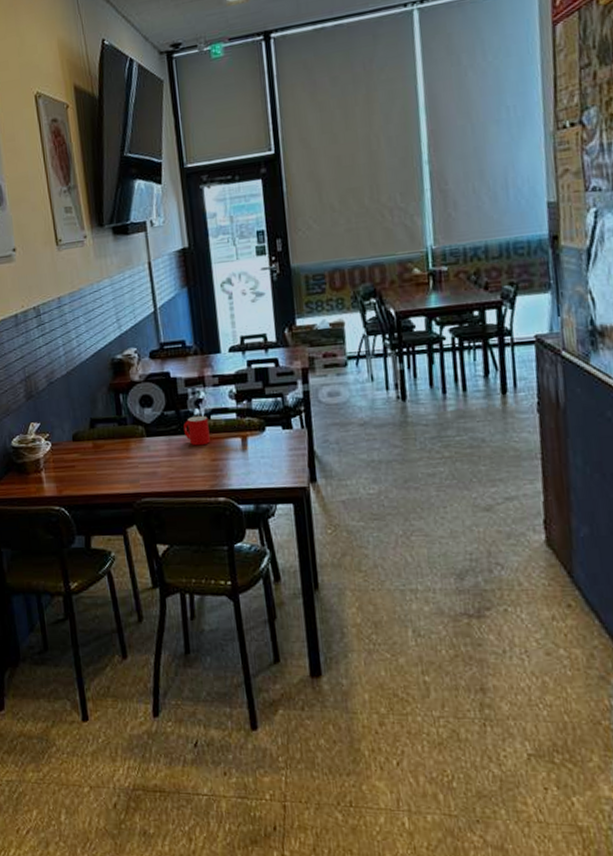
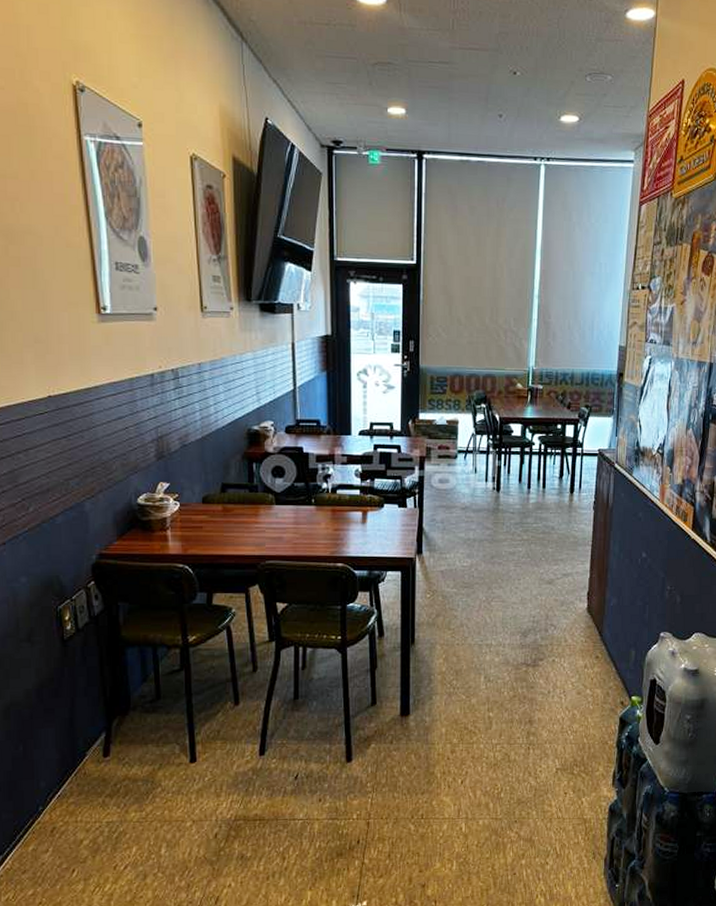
cup: present [183,415,210,446] -> none [311,489,334,516]

